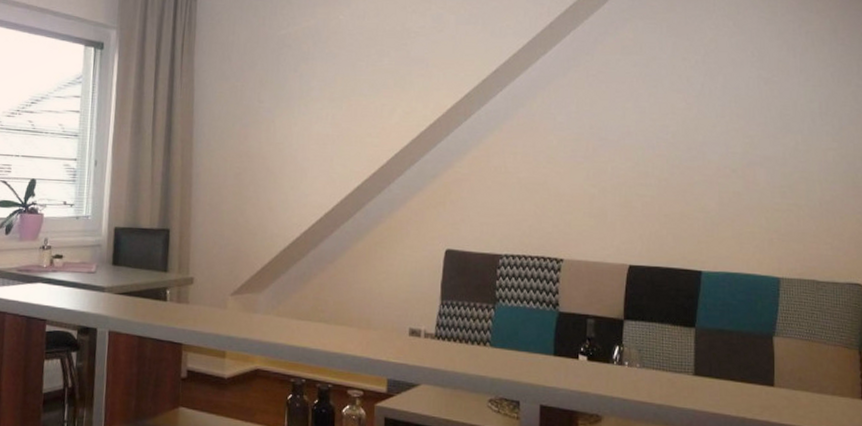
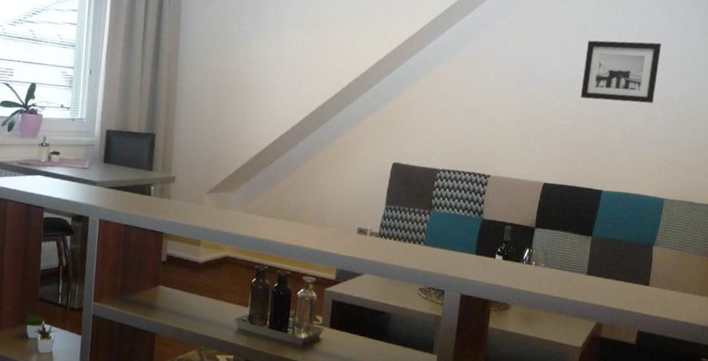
wall art: none [662,93,755,165] -> present [580,40,662,103]

